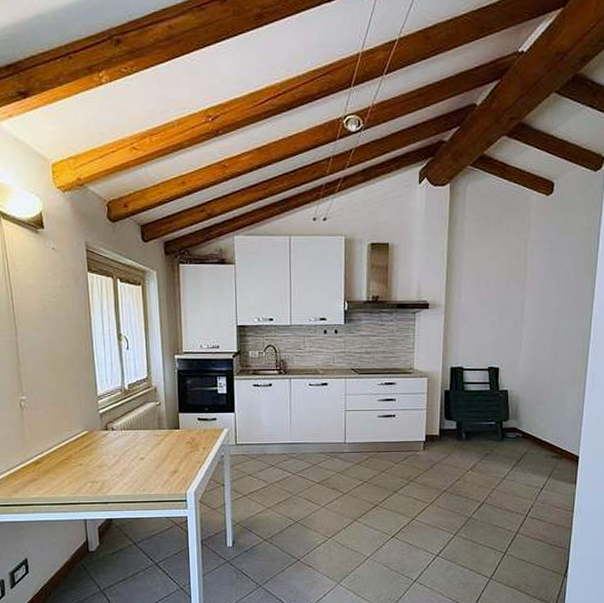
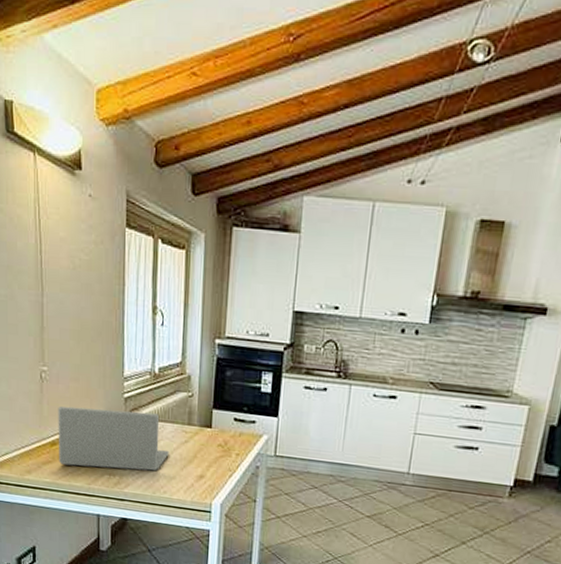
laptop: none [39,423,145,480] -> present [58,406,169,471]

